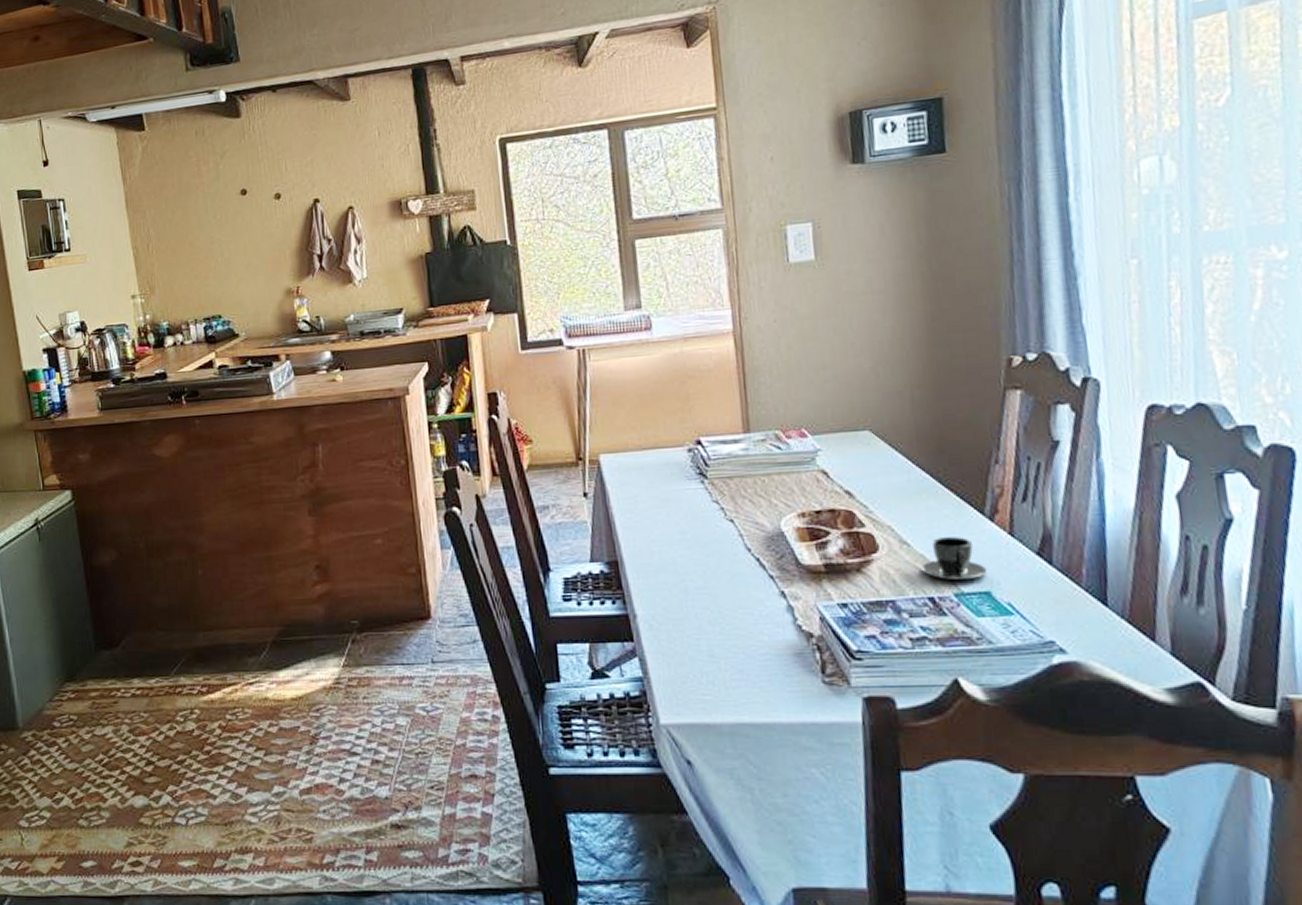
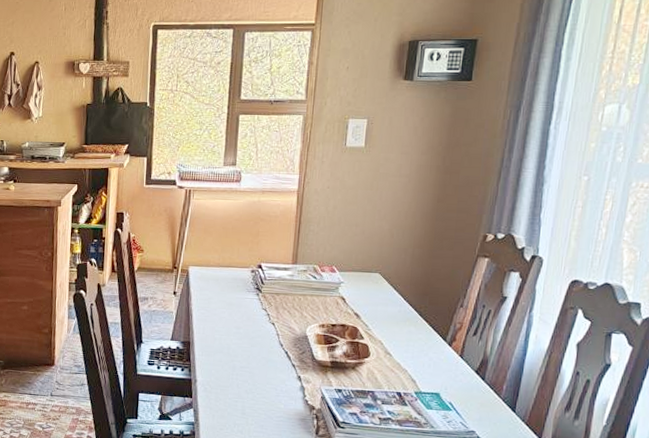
teacup: present [921,537,988,580] -> none [396,353,441,384]

